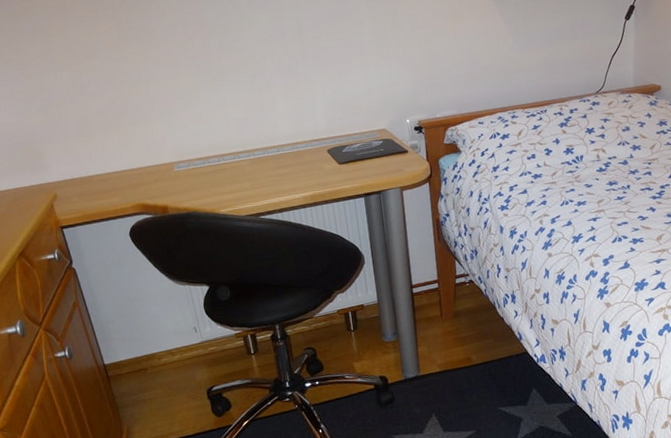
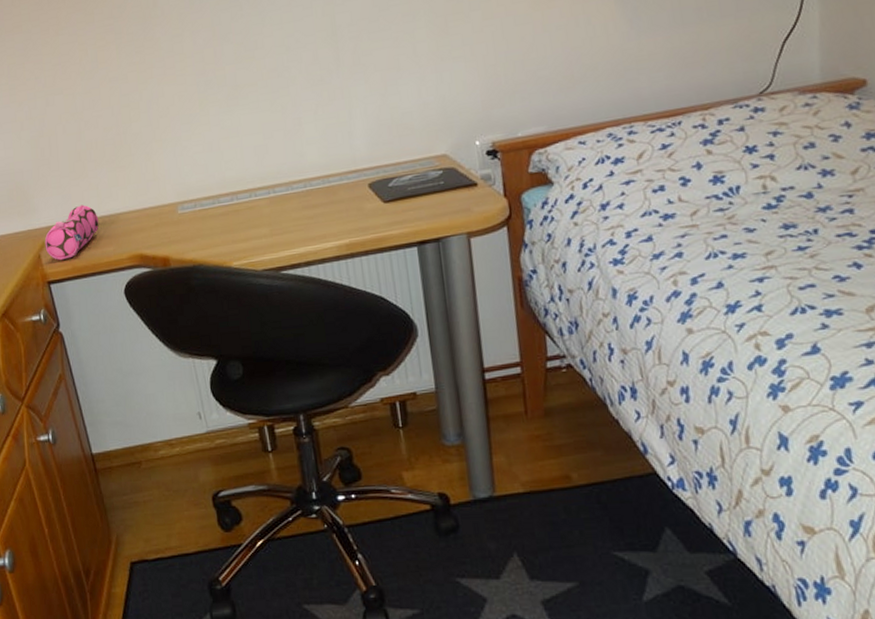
pencil case: none [56,163,106,209] -> present [44,204,99,261]

